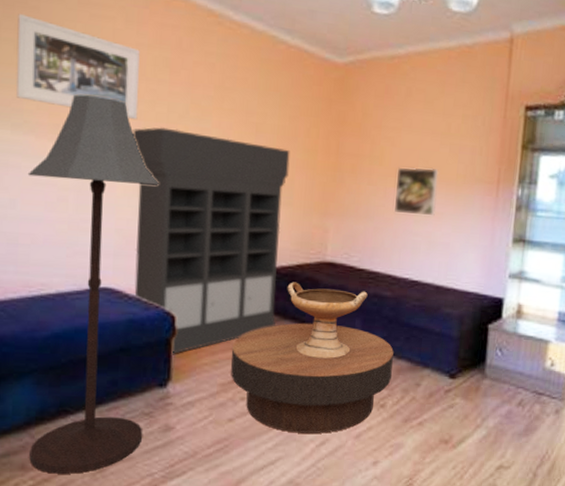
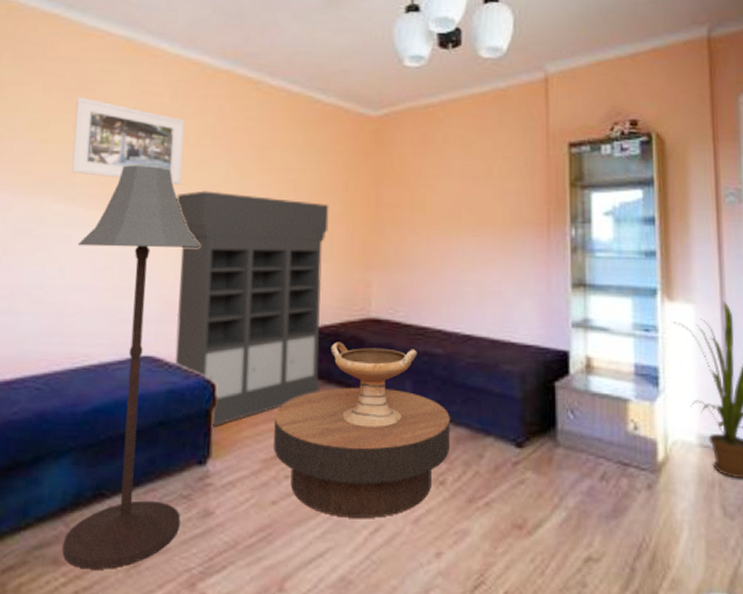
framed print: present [395,167,439,216] -> none [439,212,483,264]

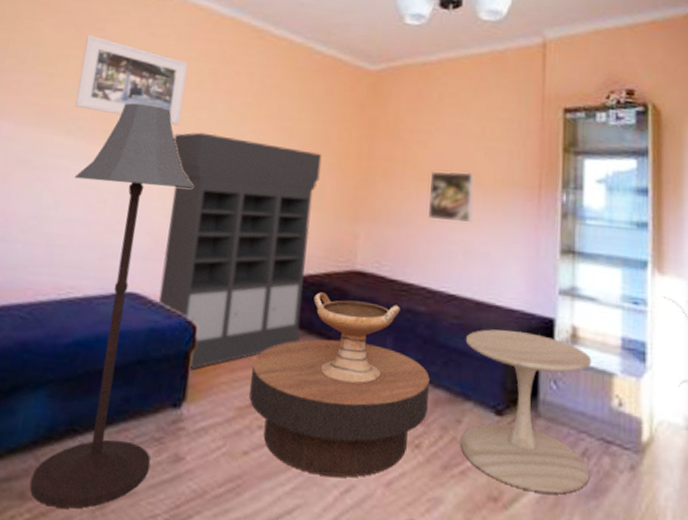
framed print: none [439,212,483,264] -> present [428,170,475,223]
side table: none [482,366,609,517] -> present [460,329,592,494]

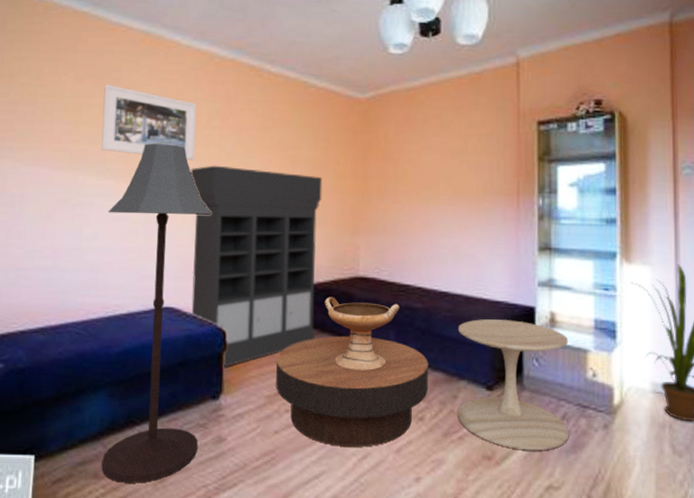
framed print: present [428,170,475,223] -> none [419,184,459,229]

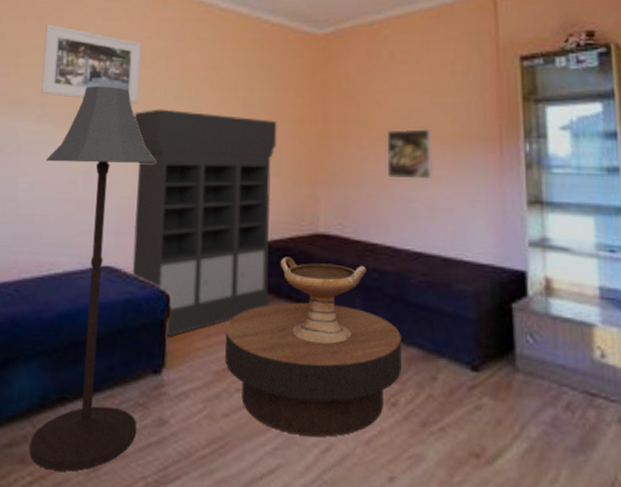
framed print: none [419,184,459,229] -> present [387,128,433,180]
side table: present [457,319,569,451] -> none [434,285,575,449]

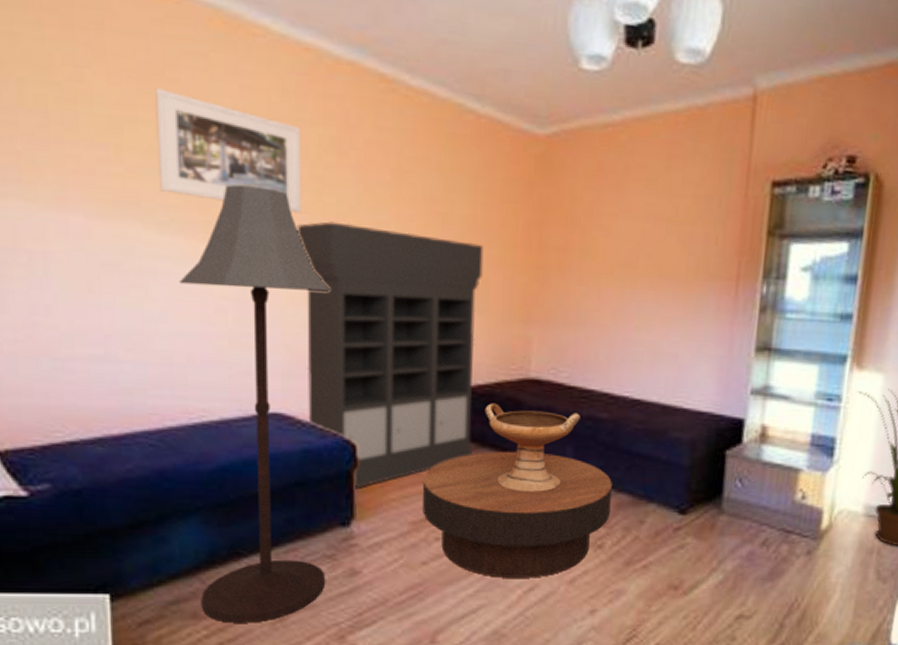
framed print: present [387,128,433,180] -> none [611,262,664,322]

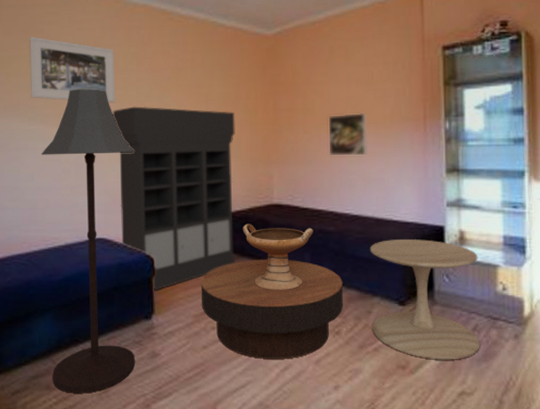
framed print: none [611,262,664,322] -> present [328,112,367,156]
side table: none [643,433,779,579] -> present [369,239,480,360]

